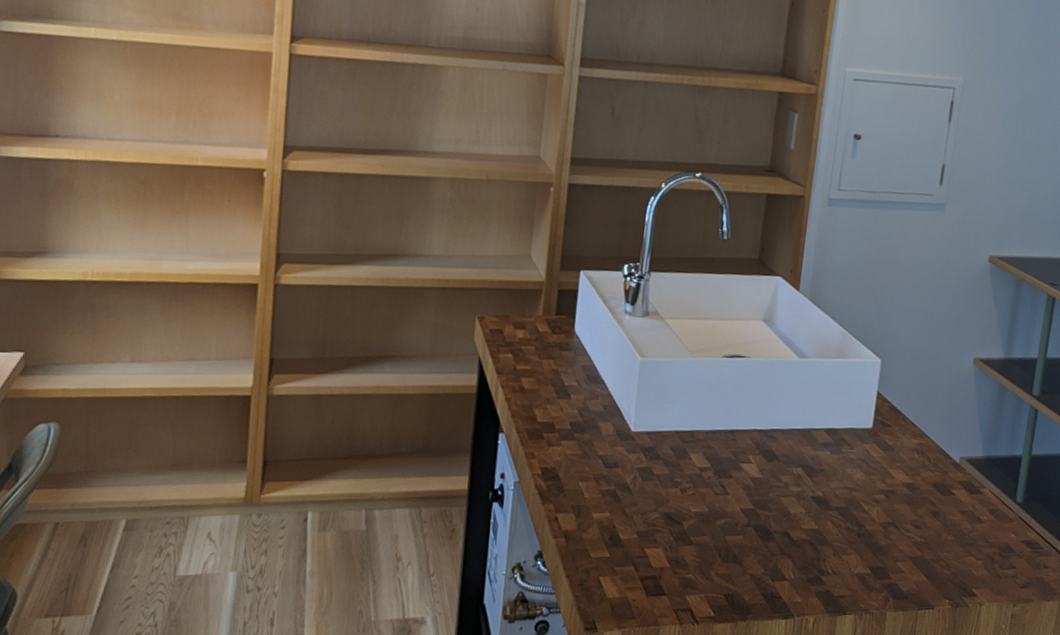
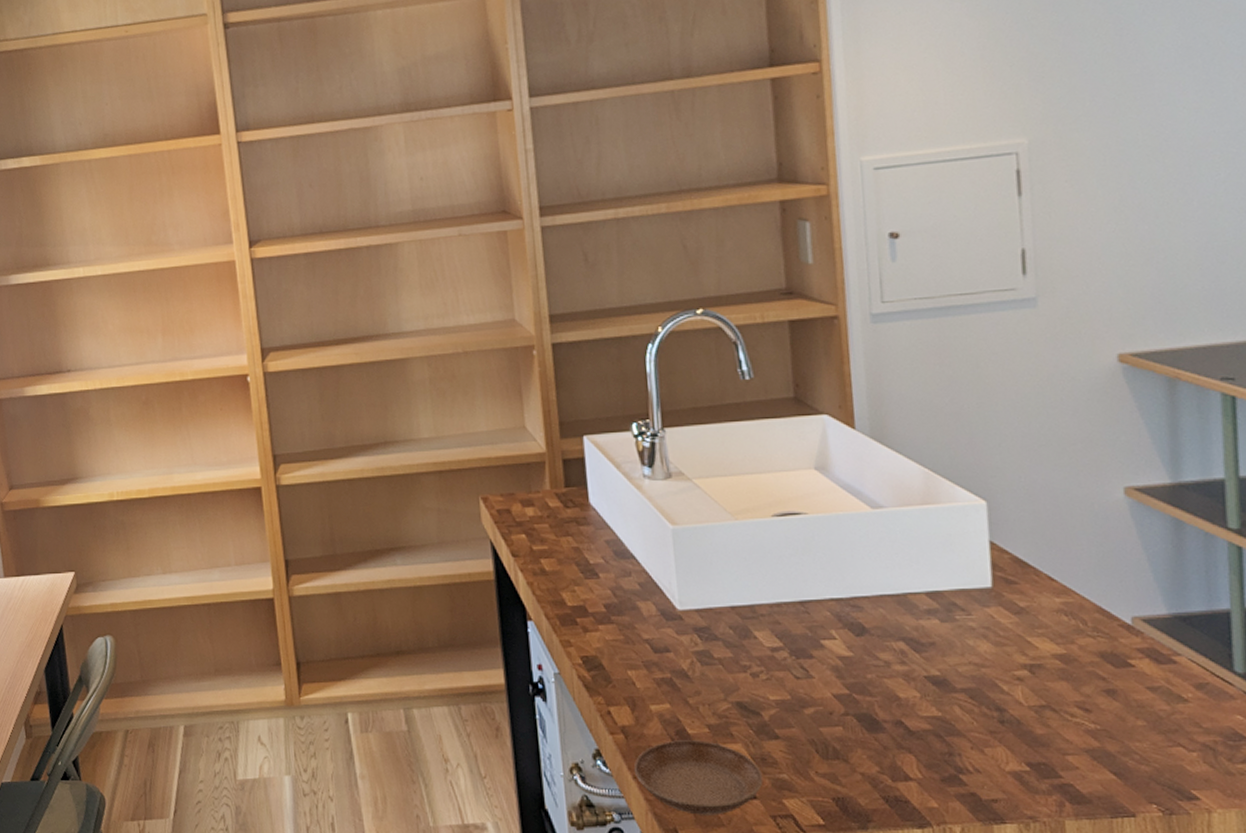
saucer: none [568,544,674,609] -> present [634,740,763,815]

